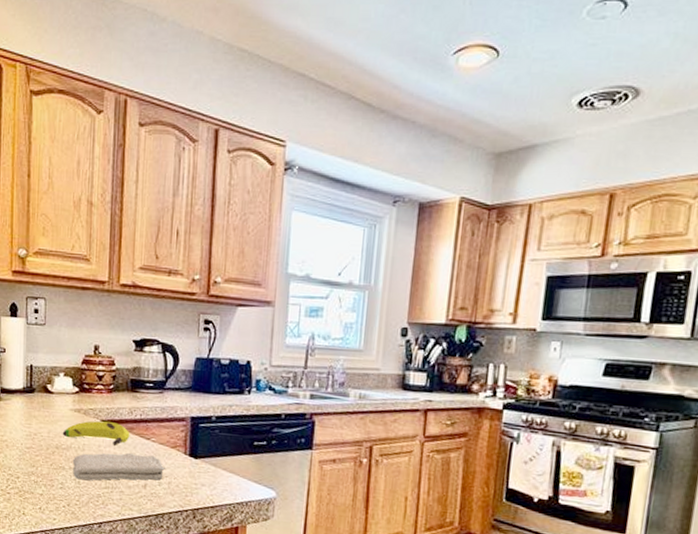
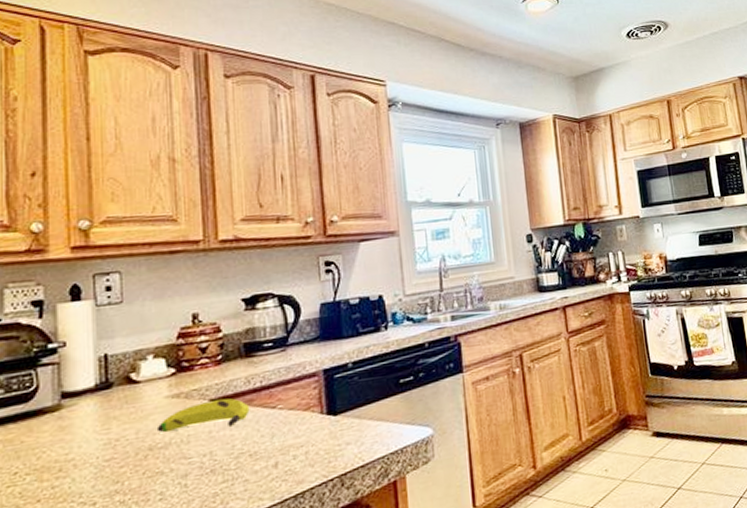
washcloth: present [72,452,165,481] -> none [174,426,299,482]

